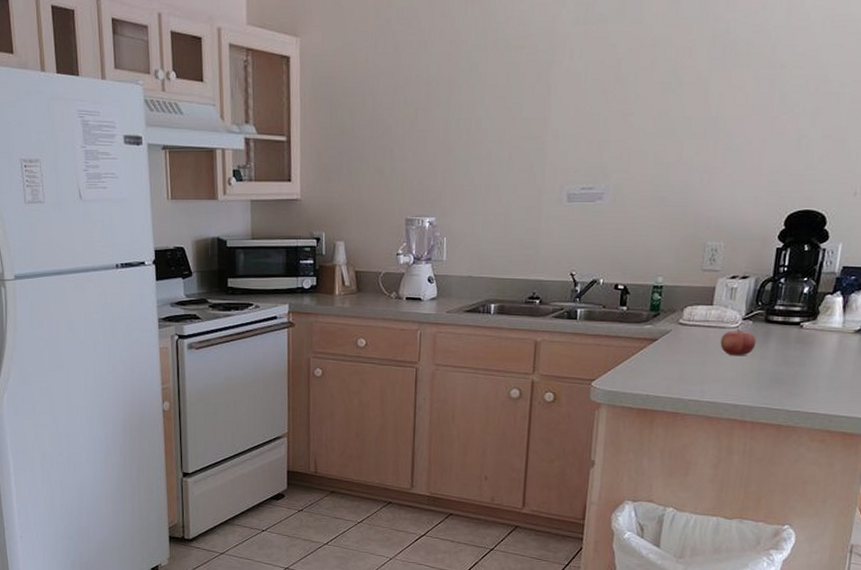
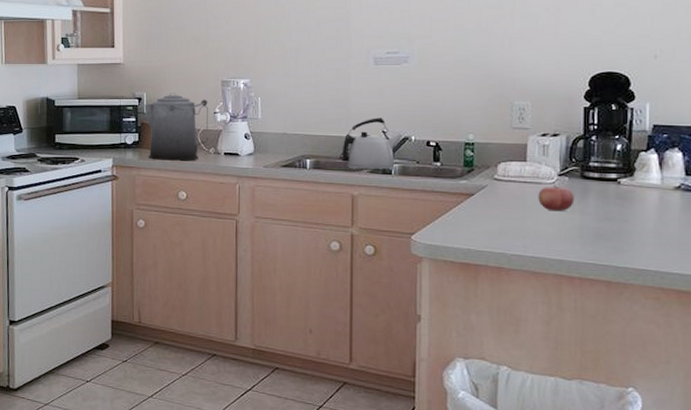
cooking pot: none [323,232,391,307] -> present [144,93,209,162]
kettle: none [527,259,592,316] -> present [342,118,403,171]

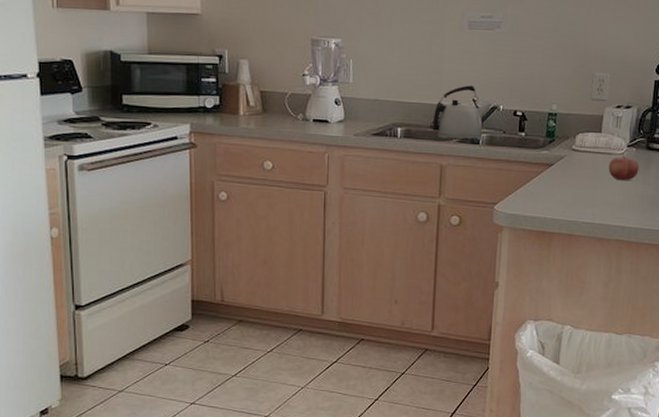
cooking pot: present [144,93,209,162] -> none [226,51,297,129]

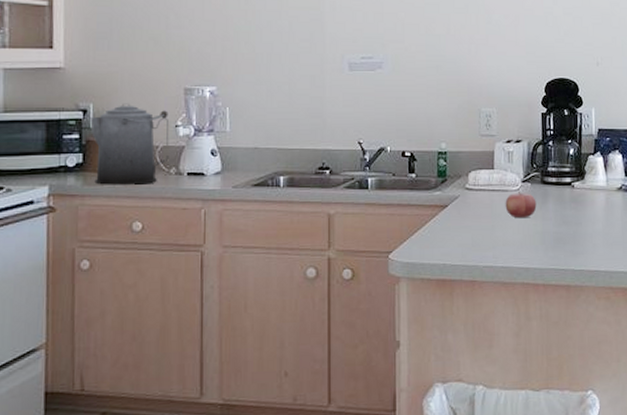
cooking pot: none [226,51,297,129] -> present [90,103,169,187]
kettle: present [432,85,492,141] -> none [317,128,379,186]

